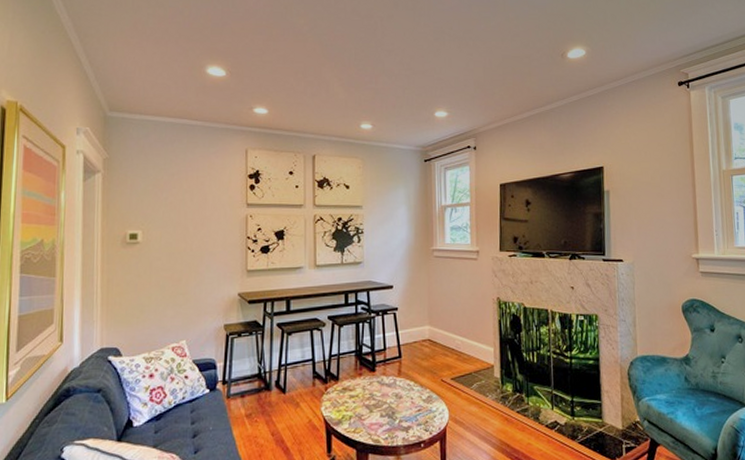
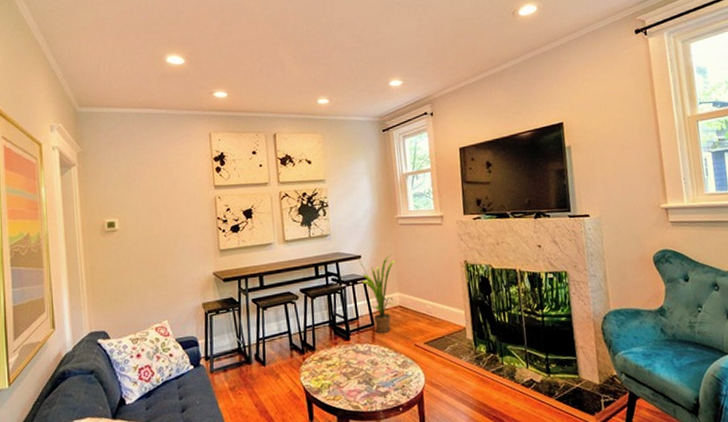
house plant: none [388,285,429,366] -> present [356,255,396,333]

